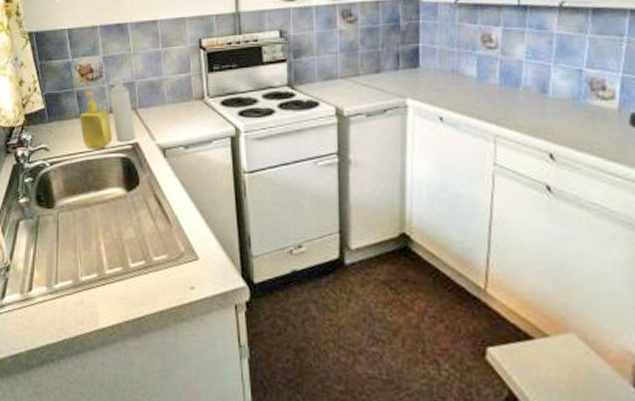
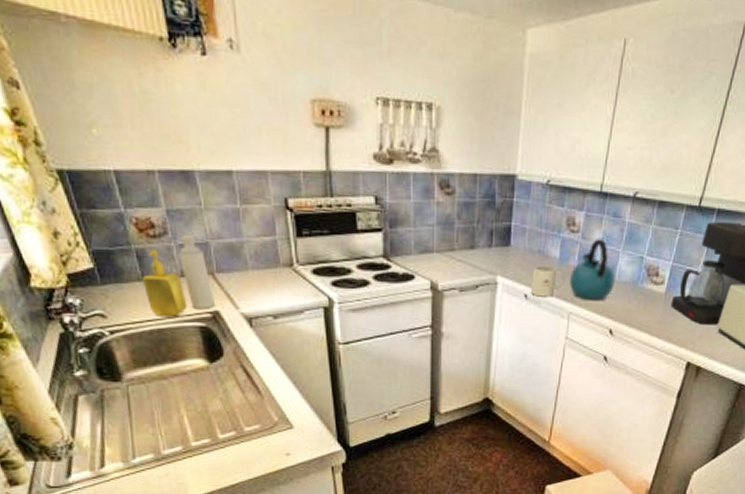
mug: none [445,85,485,119] -> present [530,265,565,297]
kettle: none [492,52,549,120] -> present [570,237,615,300]

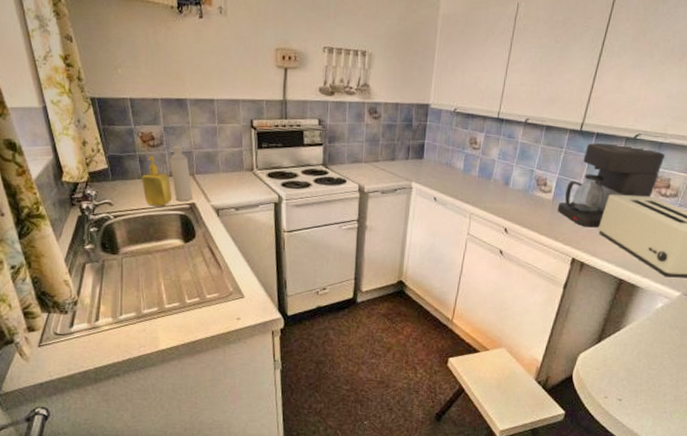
mug: present [530,265,565,297] -> none [438,174,467,200]
kettle: present [570,237,615,300] -> none [471,154,510,204]

